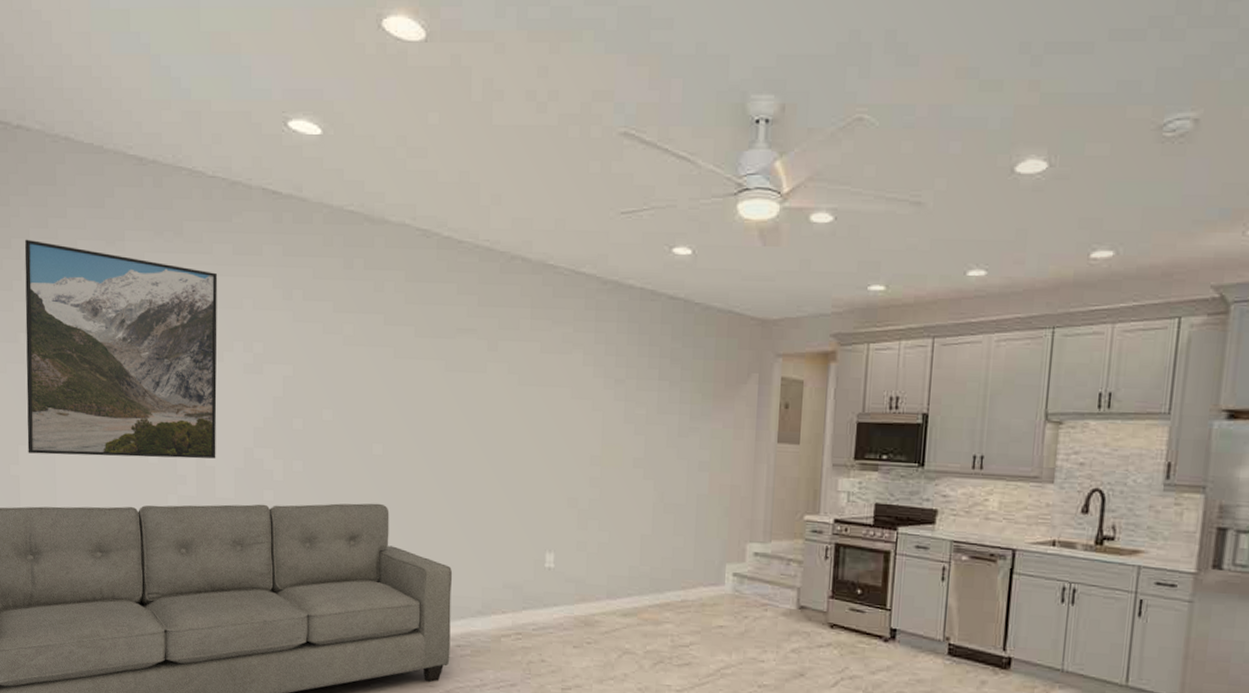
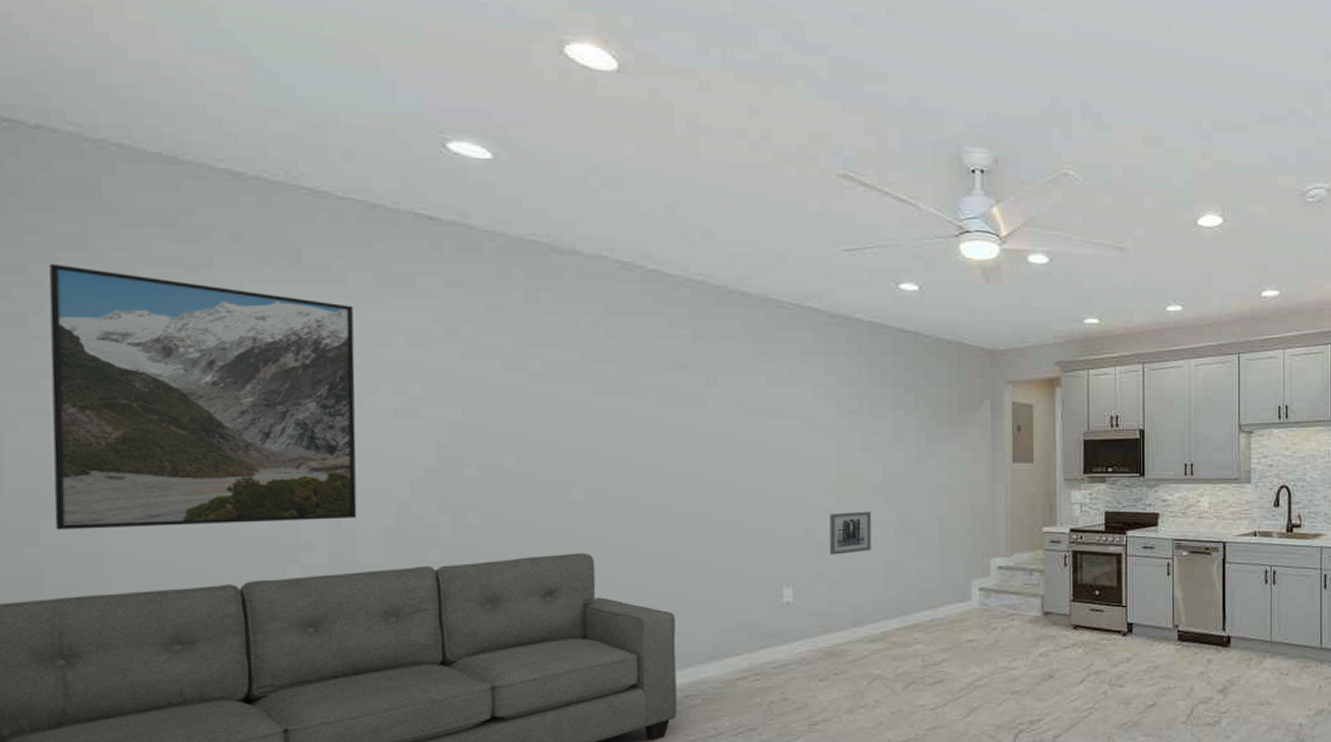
wall art: none [590,483,631,526] -> present [829,511,871,555]

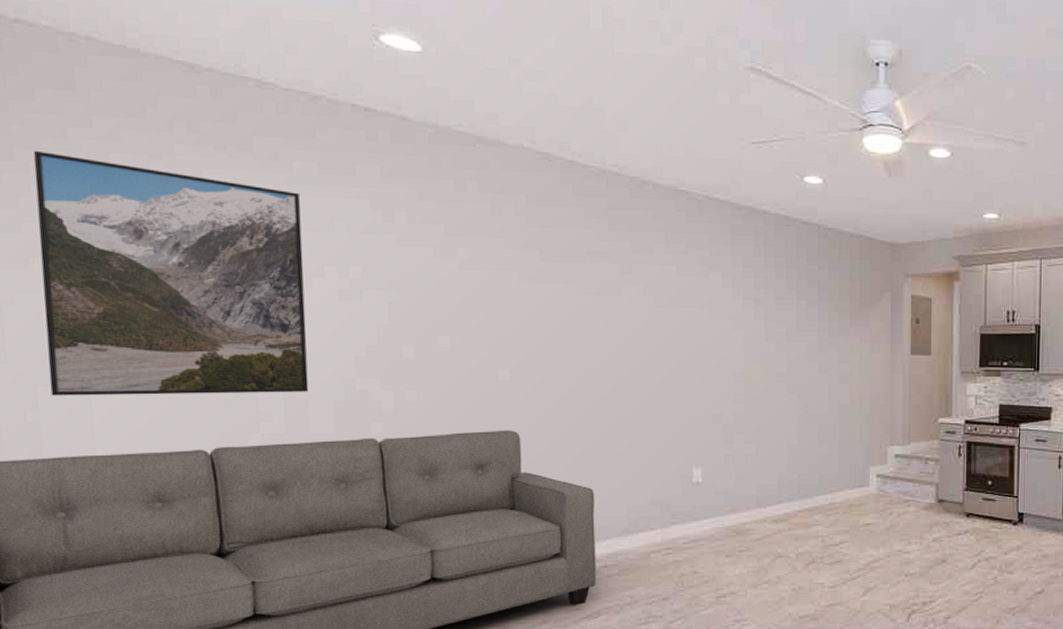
wall art: present [829,511,871,555] -> none [736,398,775,439]

